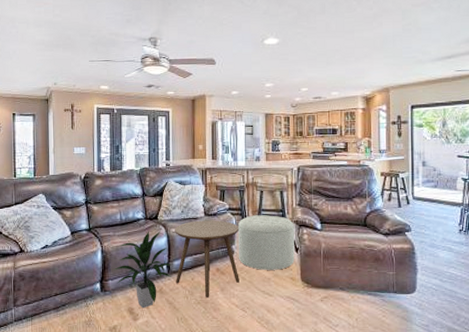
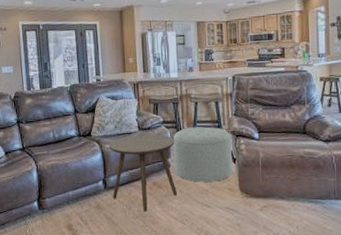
indoor plant: present [113,230,171,309] -> none [49,146,108,225]

